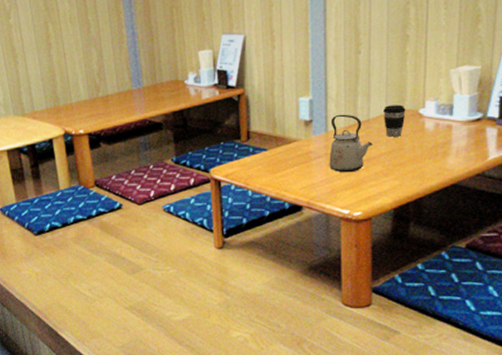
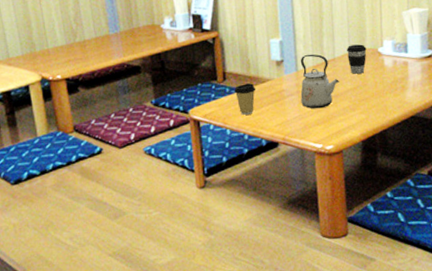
coffee cup: none [258,144,282,176] -> present [234,83,256,115]

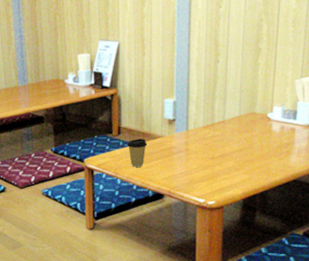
kettle: present [300,54,339,109] -> none [188,115,227,167]
coffee cup: present [347,44,367,74] -> none [237,109,256,137]

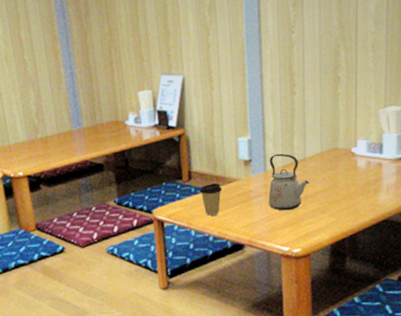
kettle: none [188,115,227,167] -> present [268,153,309,211]

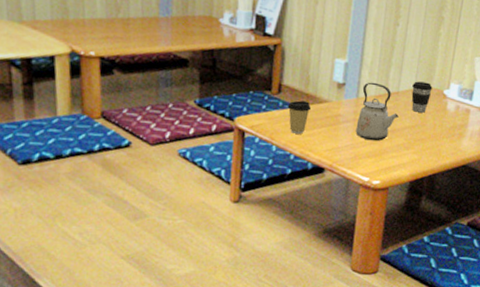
coffee cup: none [318,144,339,175] -> present [411,81,433,113]

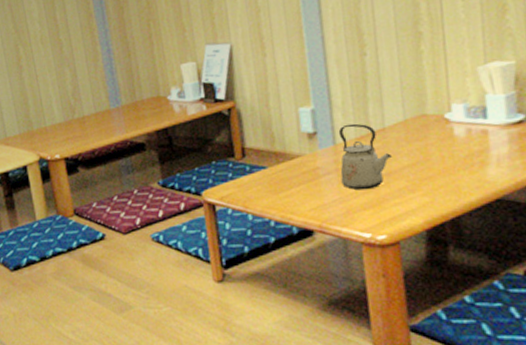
coffee cup: present [287,100,312,134] -> none [255,160,283,197]
coffee cup: present [411,81,433,113] -> none [400,109,428,147]

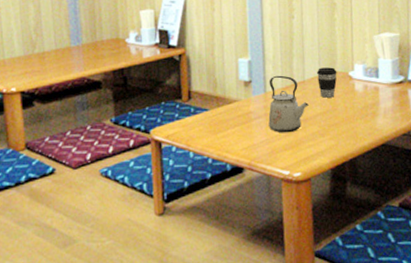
coffee cup: none [400,109,428,147] -> present [317,67,337,98]

